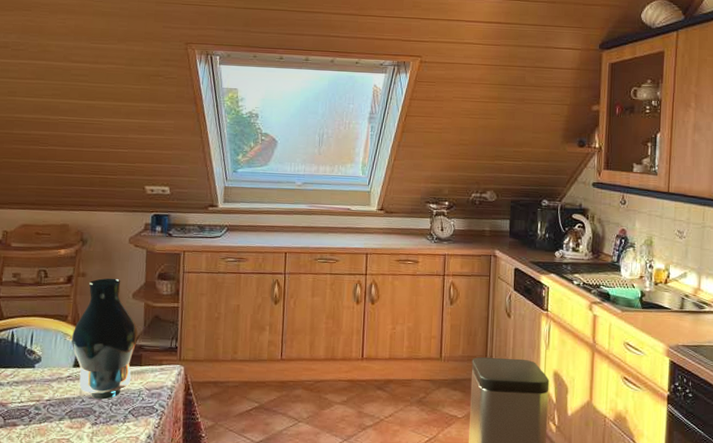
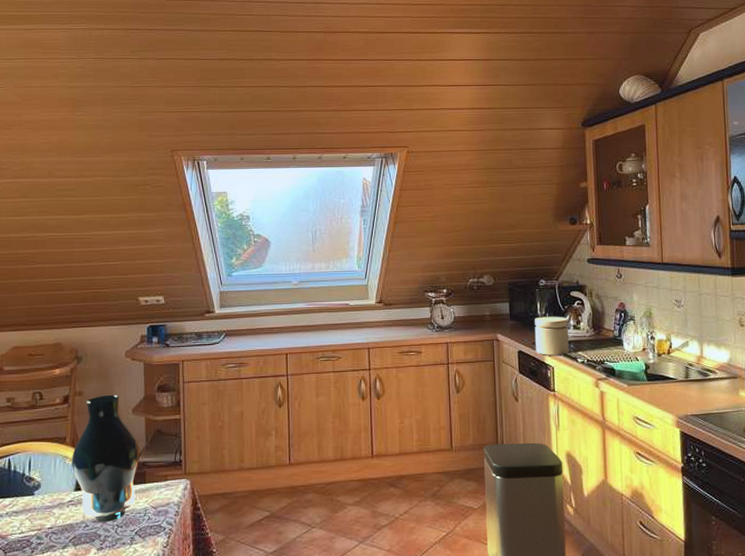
jar: none [532,236,567,276] -> present [534,316,569,355]

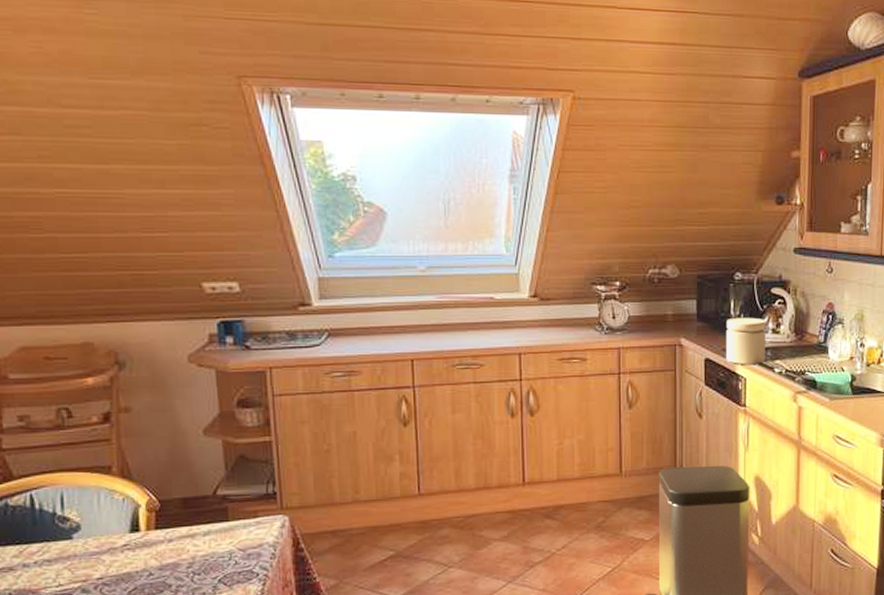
vase: present [72,394,140,523] -> none [122,411,218,570]

